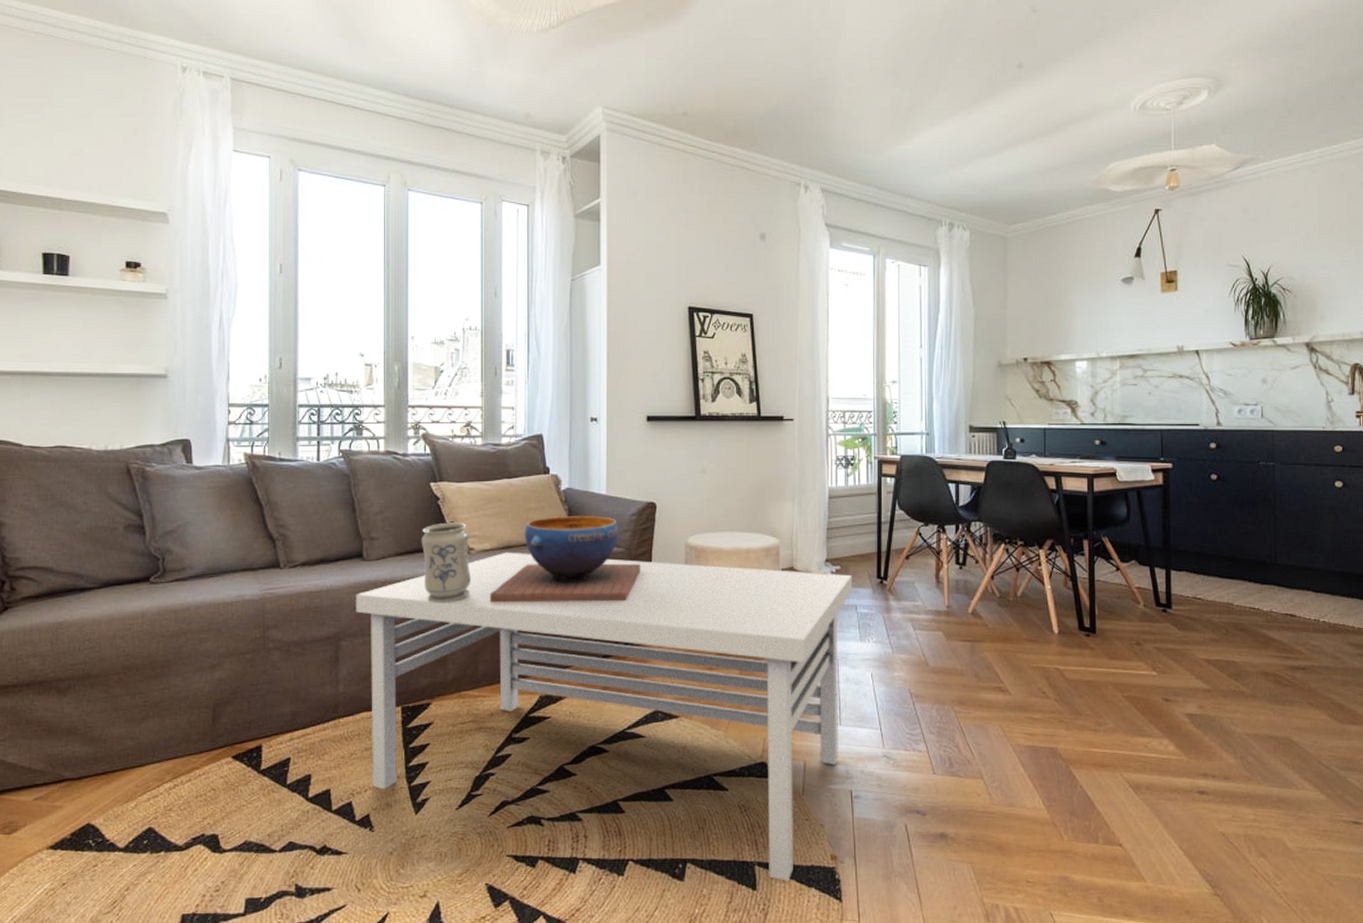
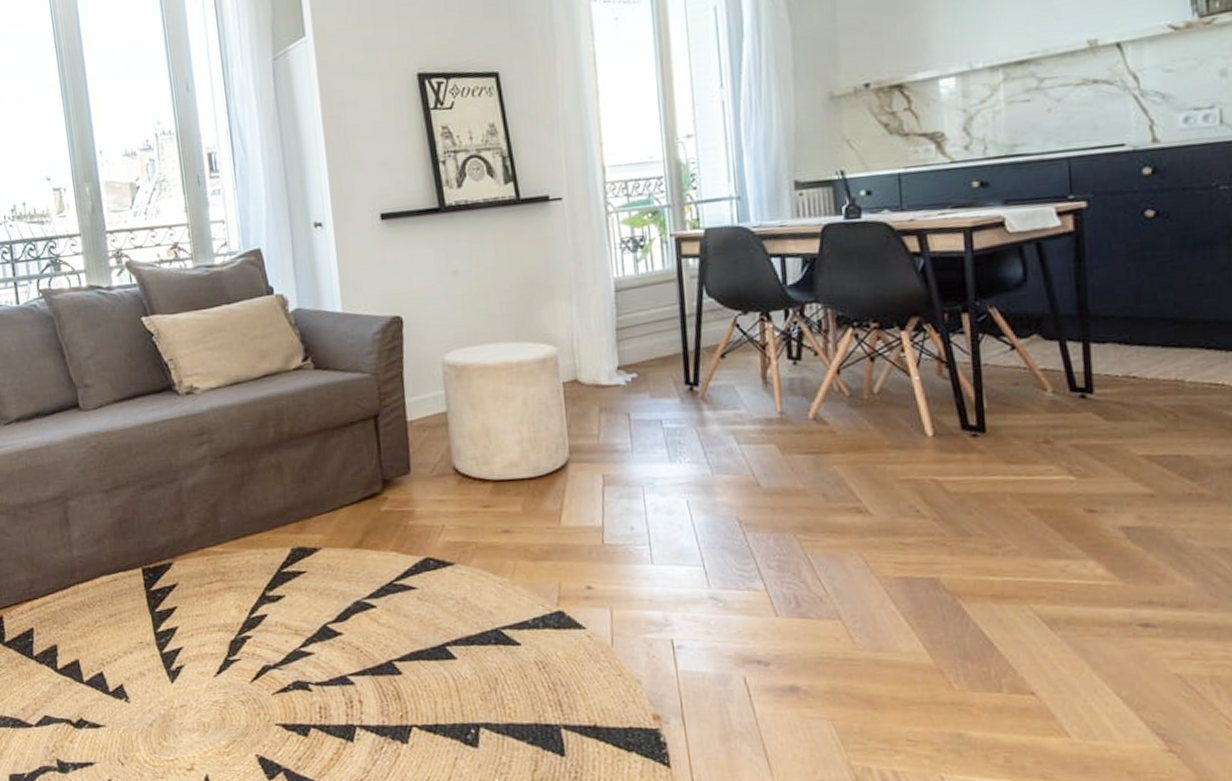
coffee table: present [356,552,853,881] -> none [77,382,655,746]
vase: present [421,522,472,603] -> none [139,359,201,452]
decorative bowl: present [489,515,641,603] -> none [222,338,392,448]

